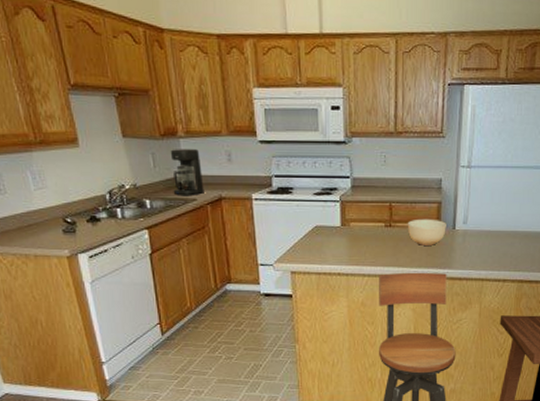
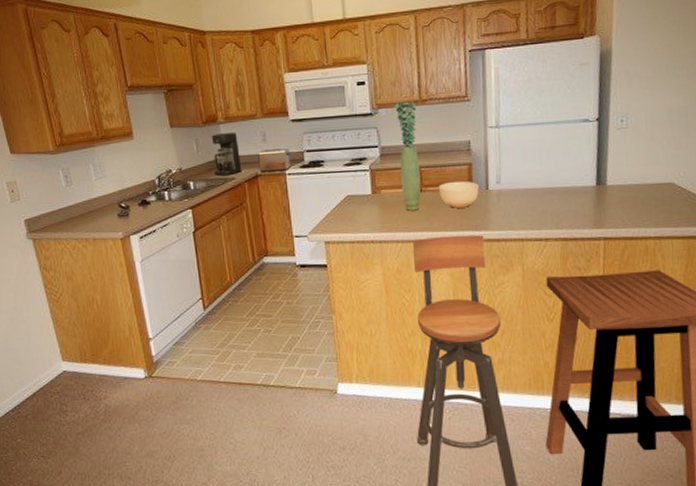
toaster: none [221,171,258,195] -> present [257,148,291,172]
vase: none [369,128,391,245] -> present [395,98,421,211]

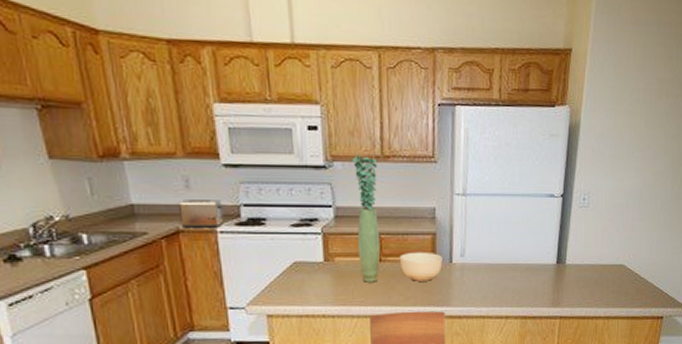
coffee maker: present [211,132,242,176] -> none [111,172,157,229]

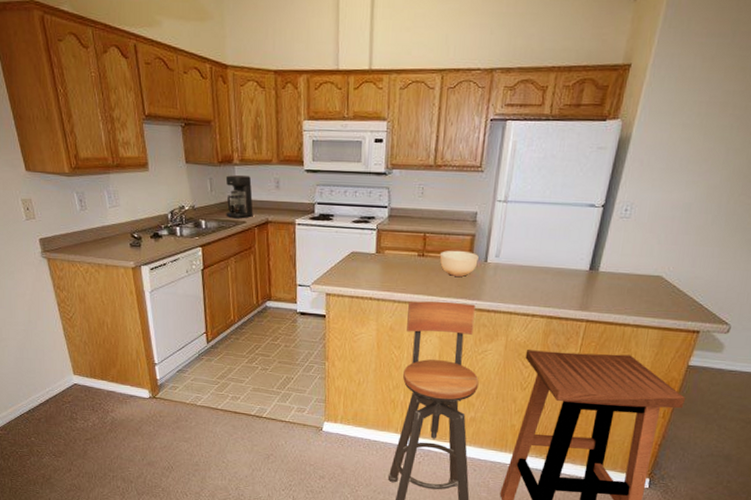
coffee maker: none [111,172,157,229] -> present [225,174,253,219]
toaster: present [177,200,224,228] -> none [269,197,302,221]
vase: present [353,151,381,283] -> none [404,161,430,274]

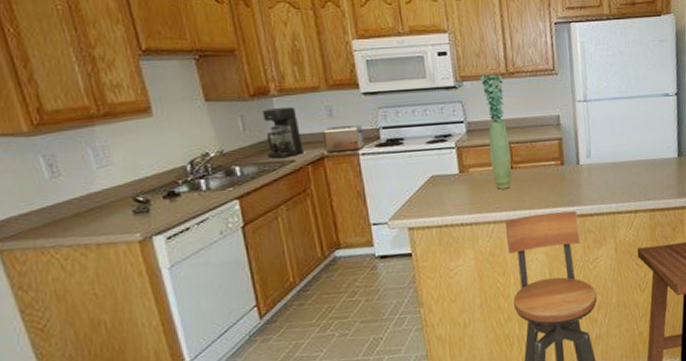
toaster: none [269,197,302,221] -> present [322,125,365,153]
vase: none [404,161,430,274] -> present [480,71,512,190]
bowl: present [439,250,479,277] -> none [529,156,571,185]

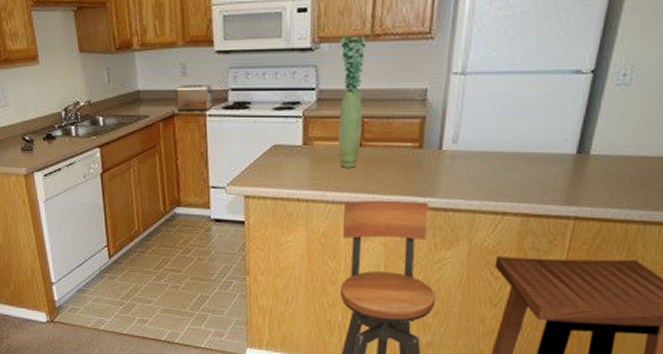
coffee maker: present [261,106,304,159] -> none [124,61,157,113]

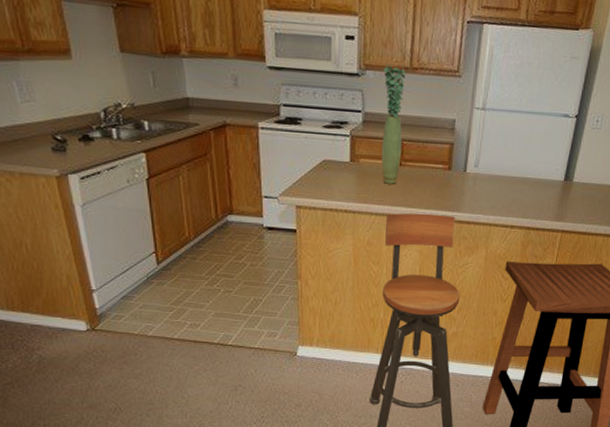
toaster: present [175,85,213,111] -> none [226,96,265,124]

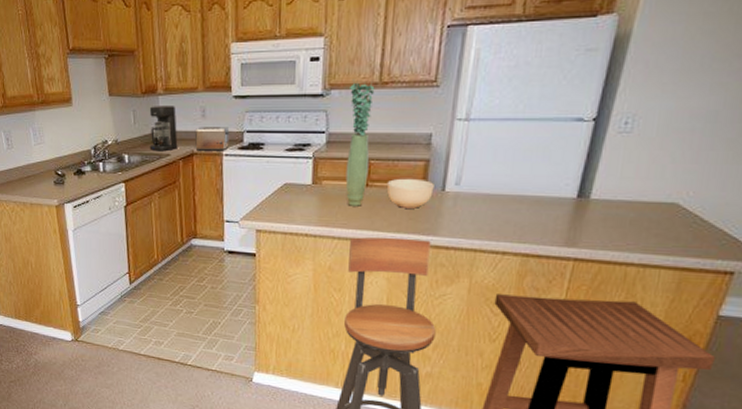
coffee maker: none [171,68,208,121] -> present [149,104,178,152]
toaster: none [226,96,265,124] -> present [194,127,230,151]
bowl: none [417,159,458,187] -> present [386,178,434,208]

